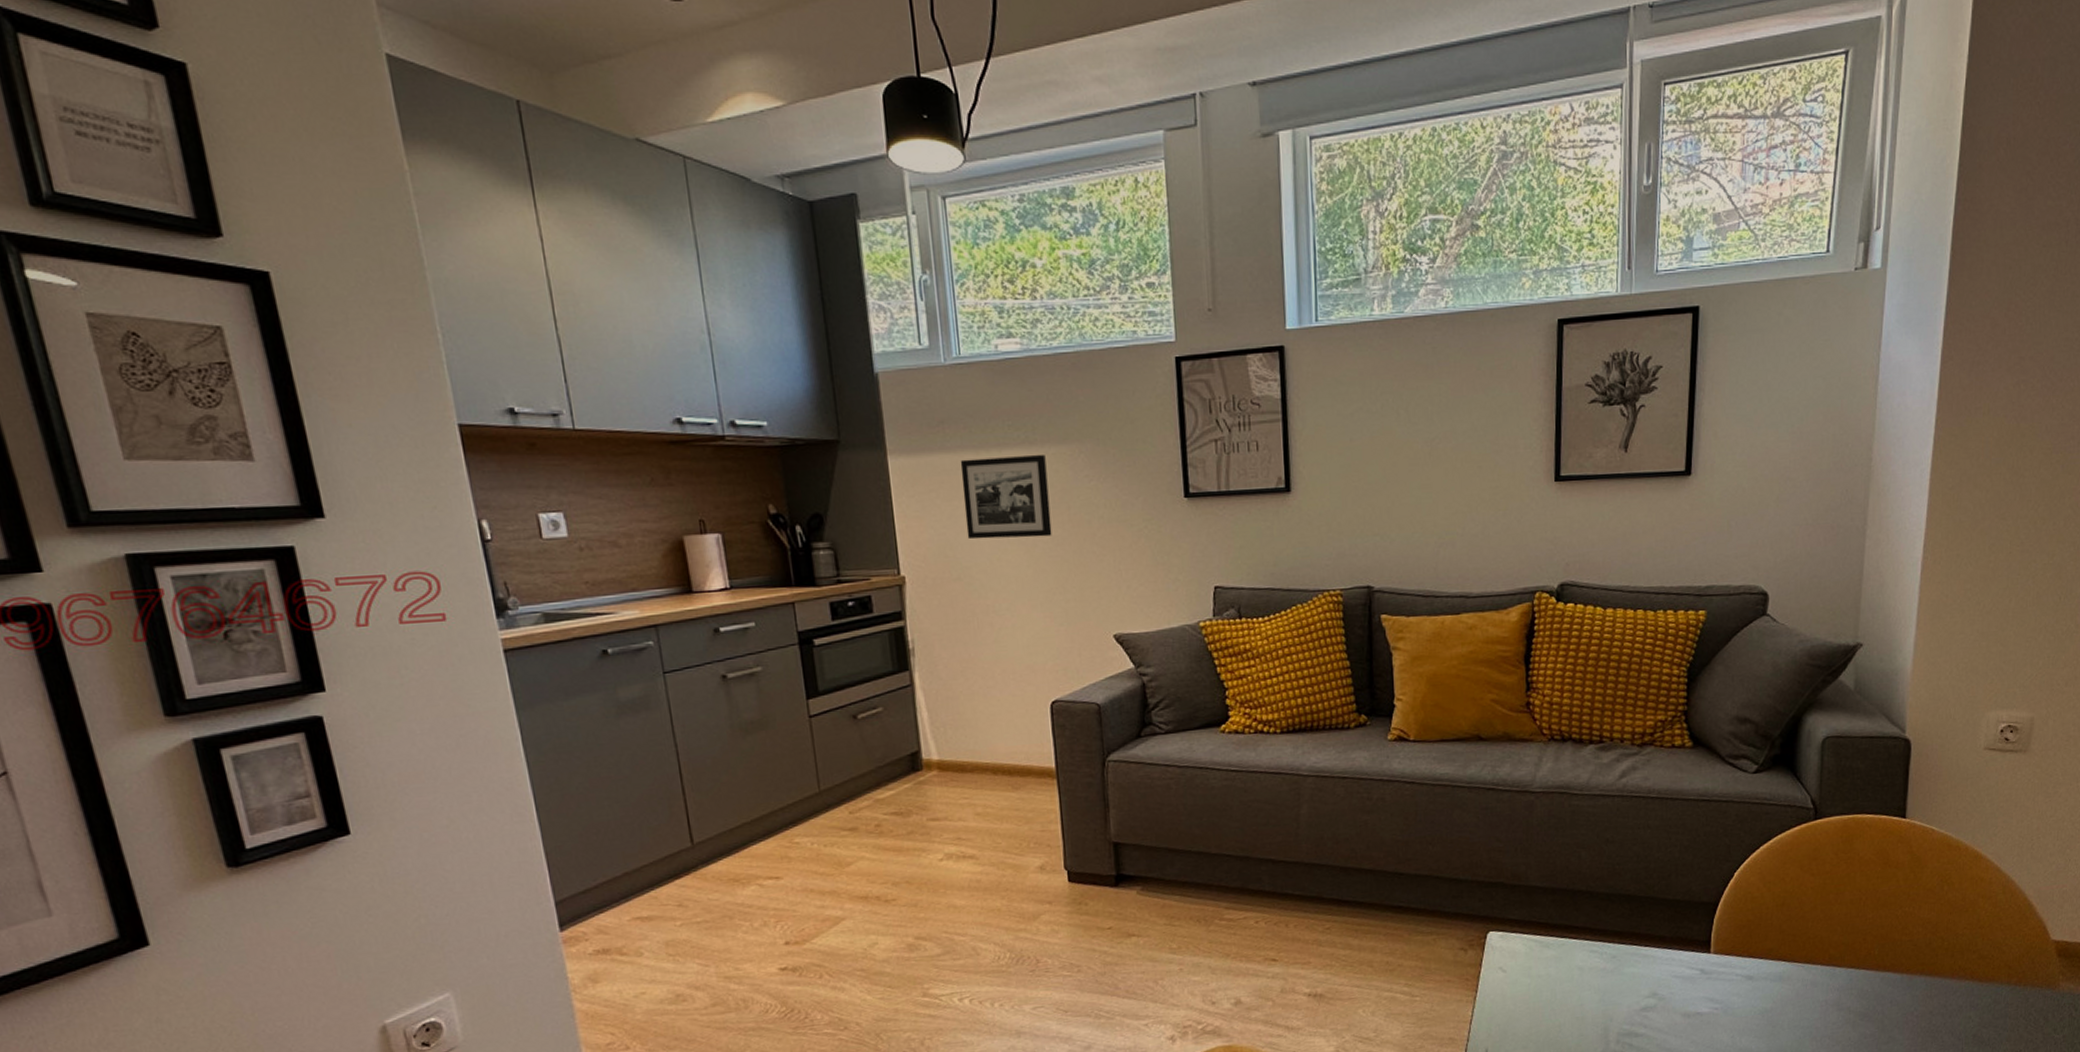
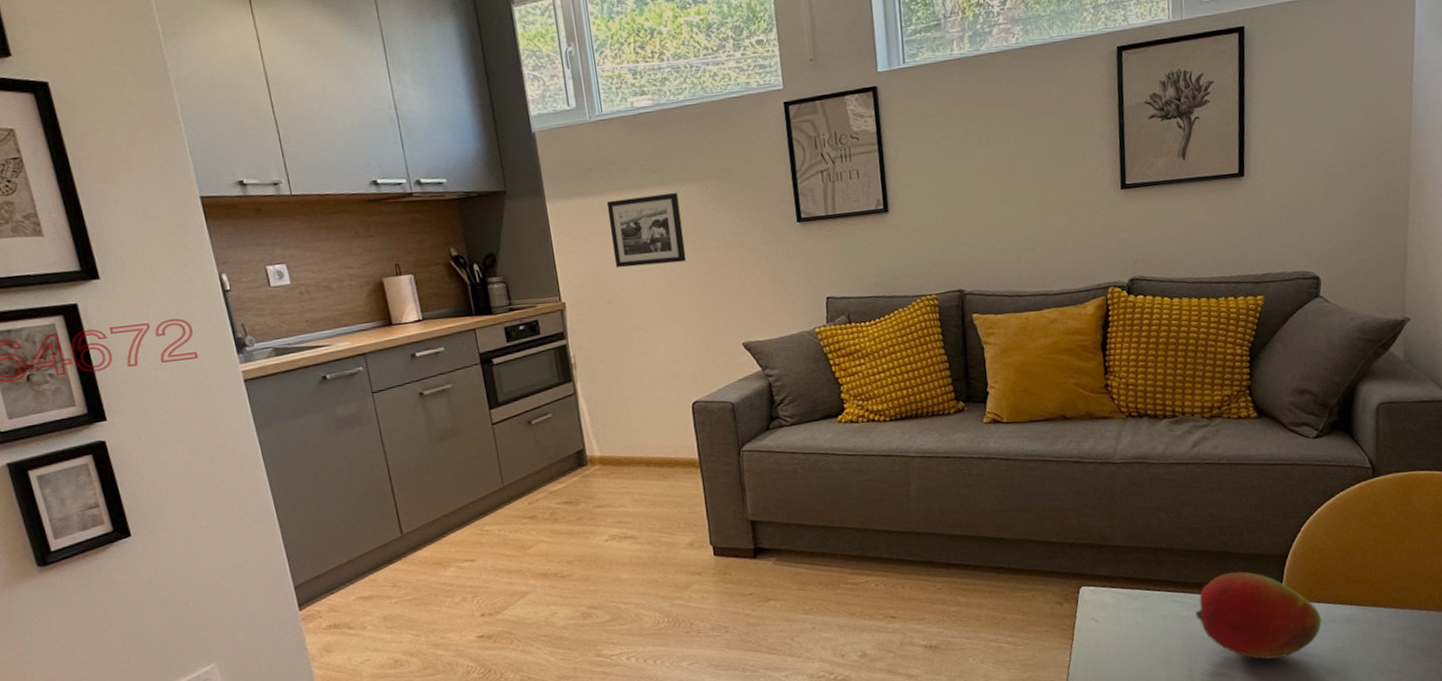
fruit: none [1614,919,1752,1020] -> present [1195,571,1322,660]

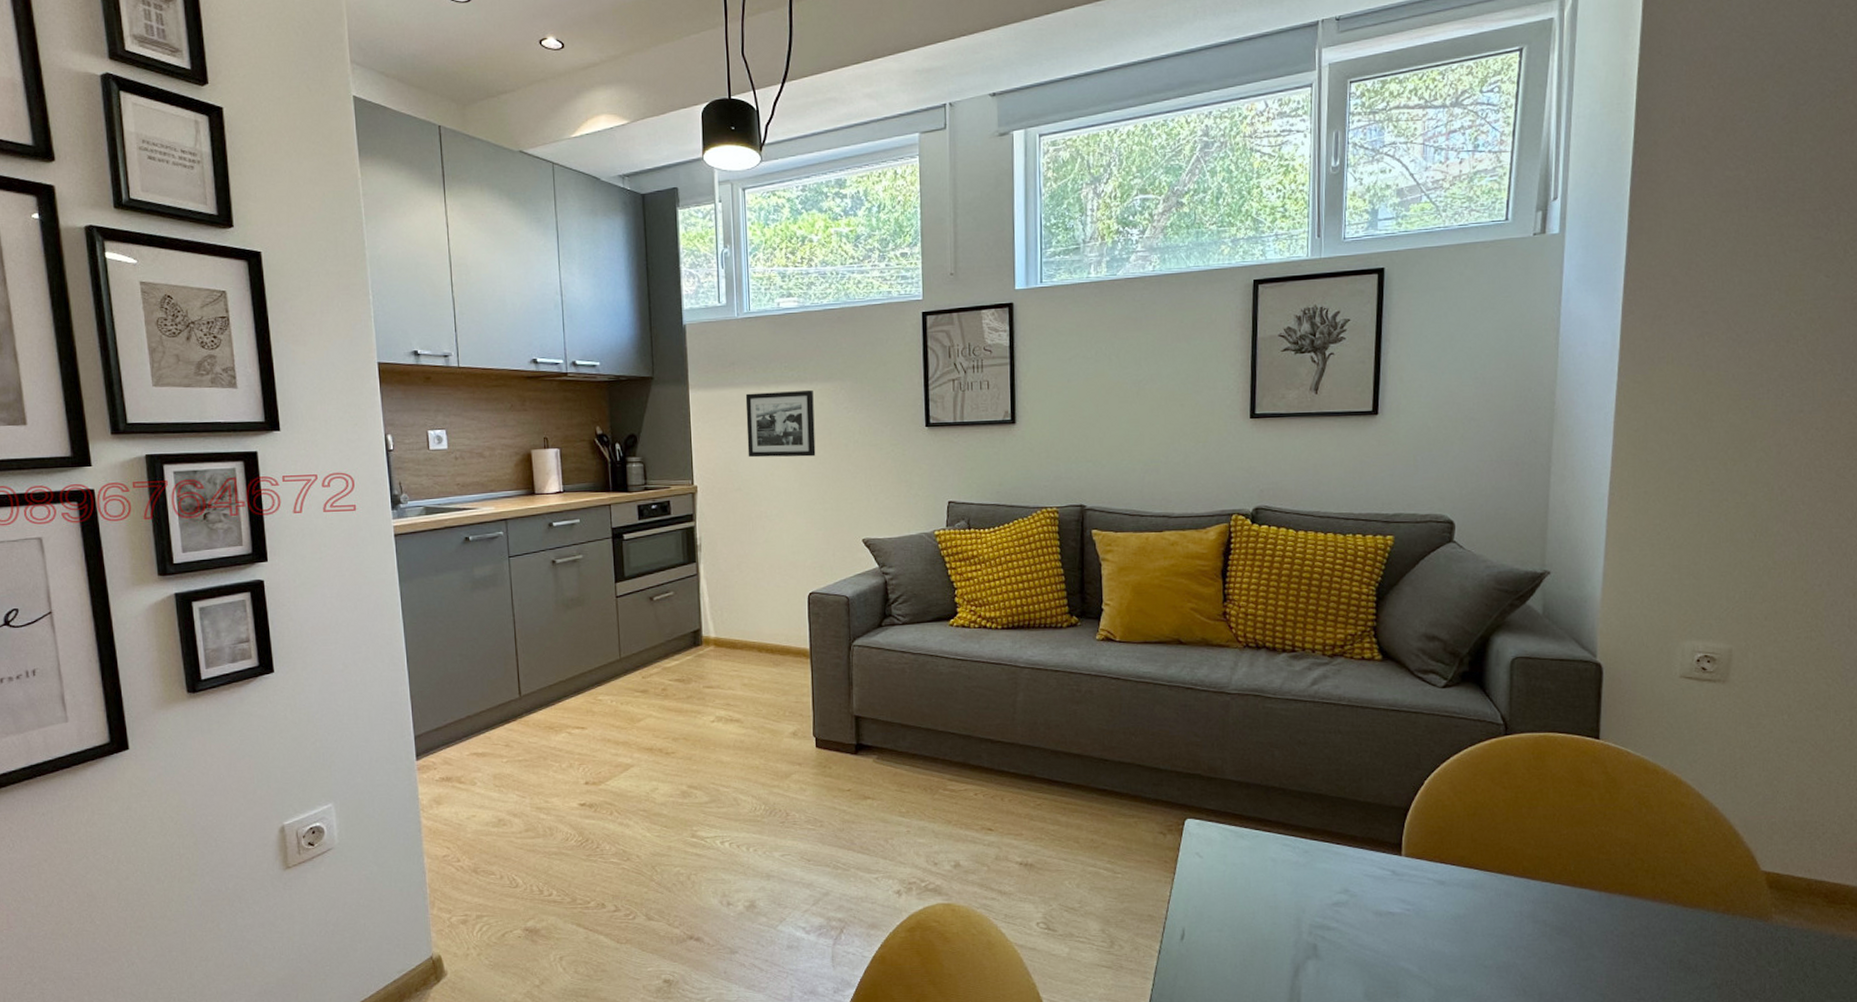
fruit: present [1195,571,1322,660] -> none [1307,820,1444,919]

